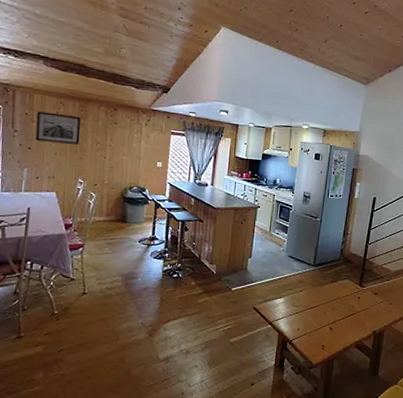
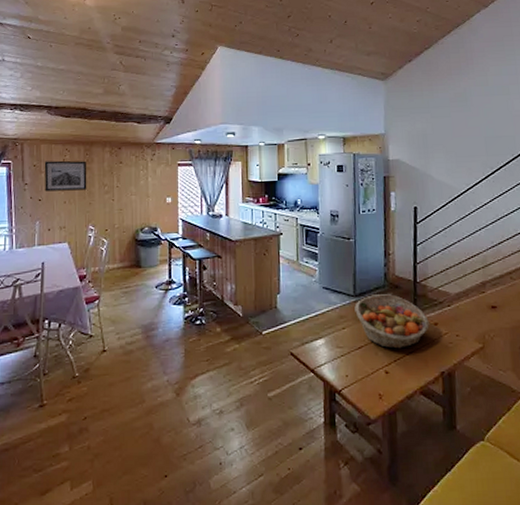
fruit basket: none [312,266,371,311] -> present [355,294,429,349]

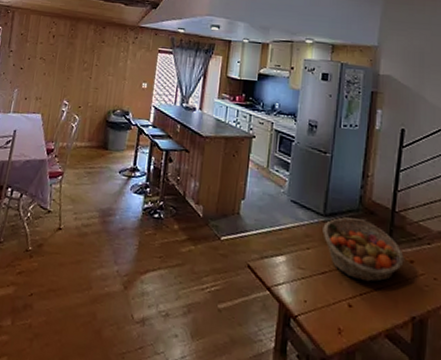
wall art: present [44,160,87,192] -> none [27,31,71,64]

